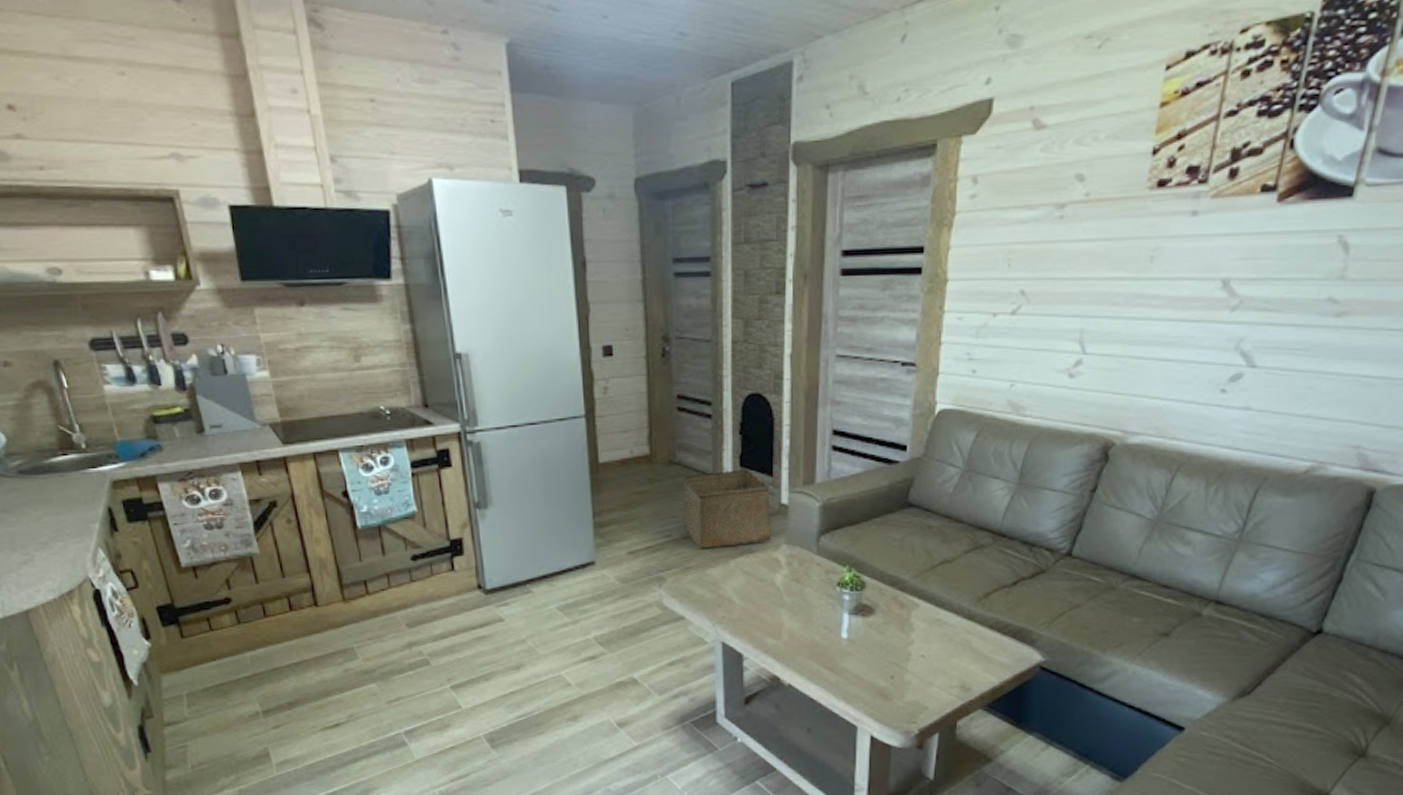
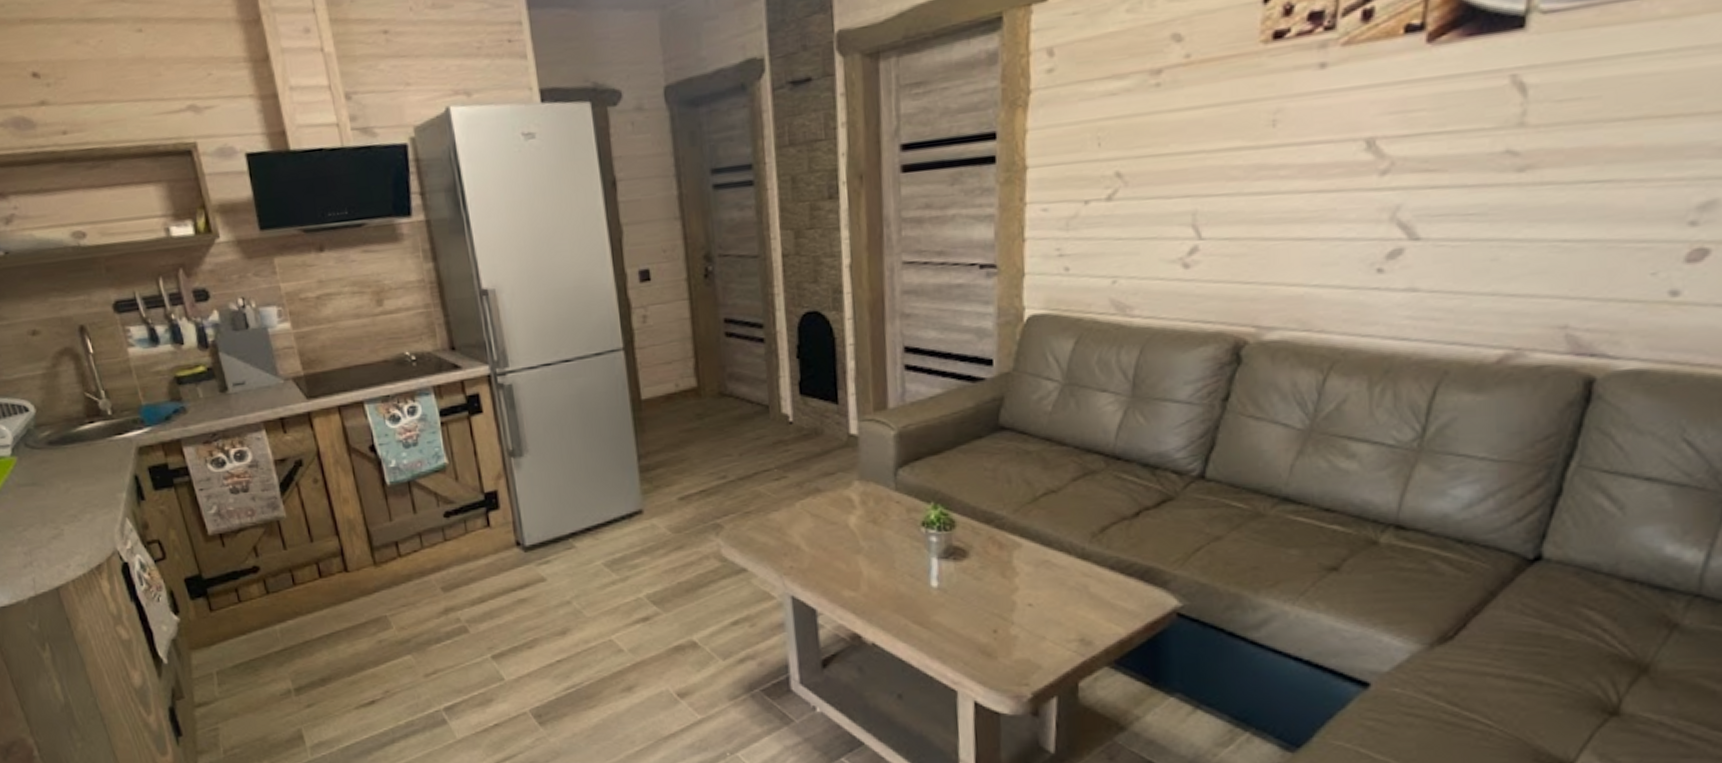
storage bin: present [682,469,771,549] -> none [734,397,841,491]

